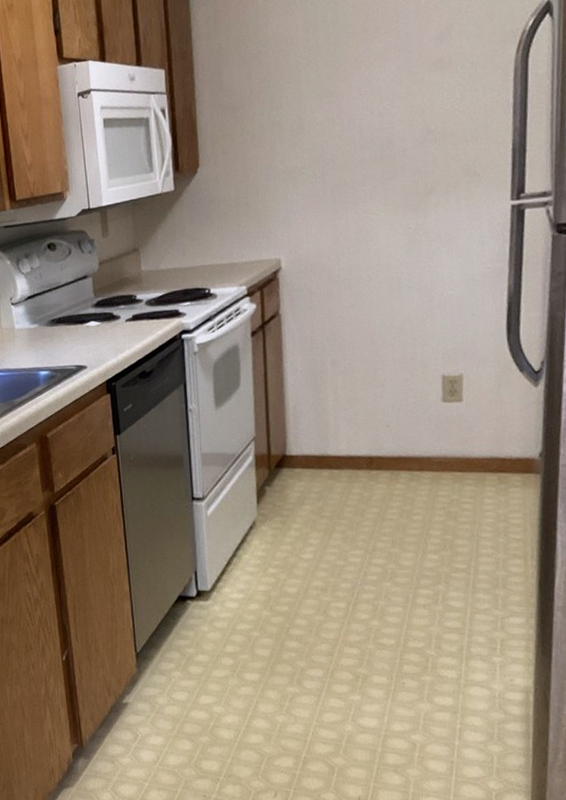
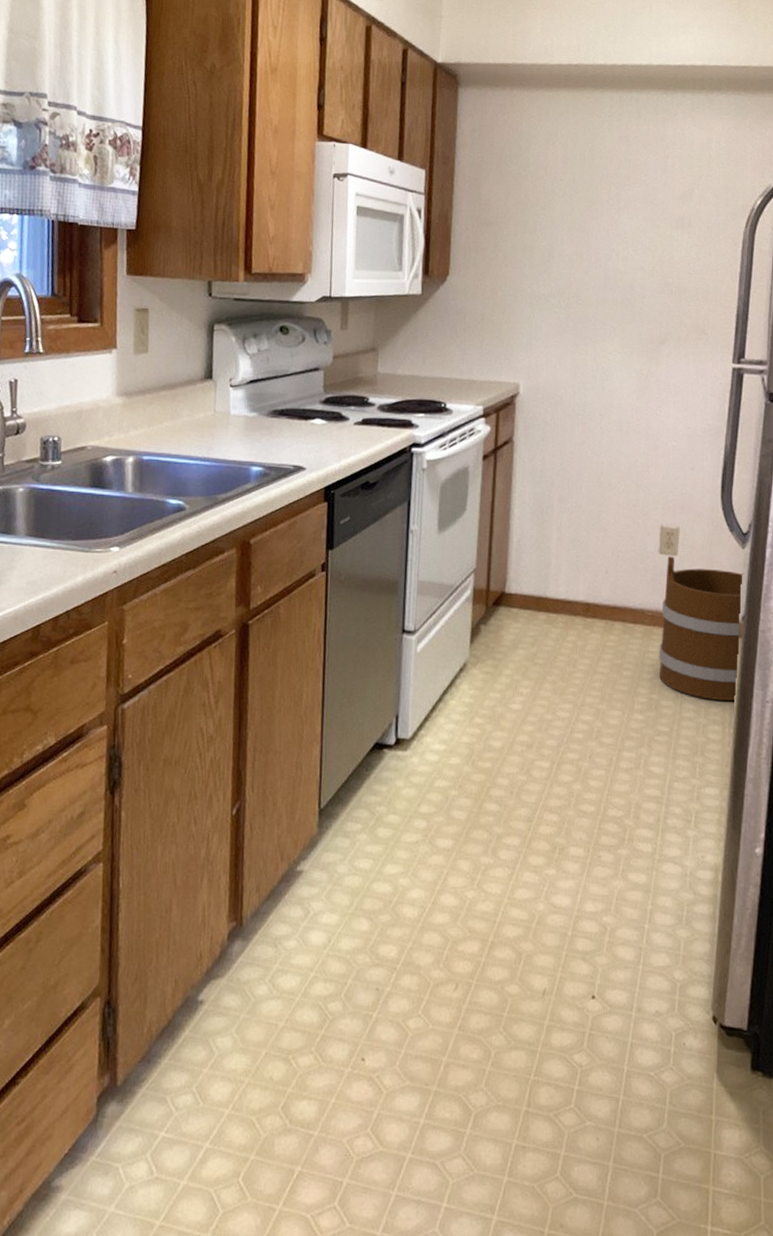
bucket: none [449,403,539,536] -> present [659,556,744,701]

